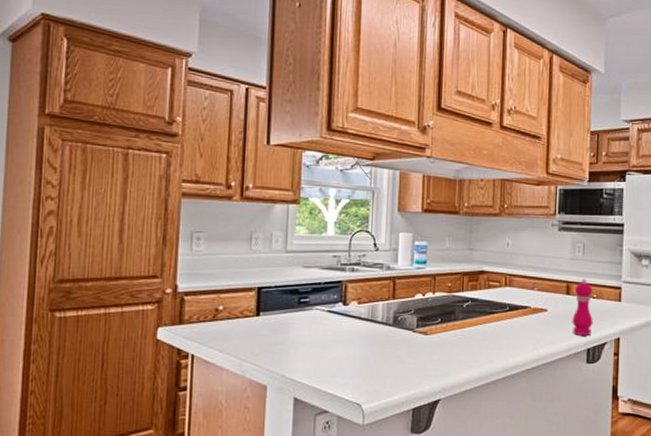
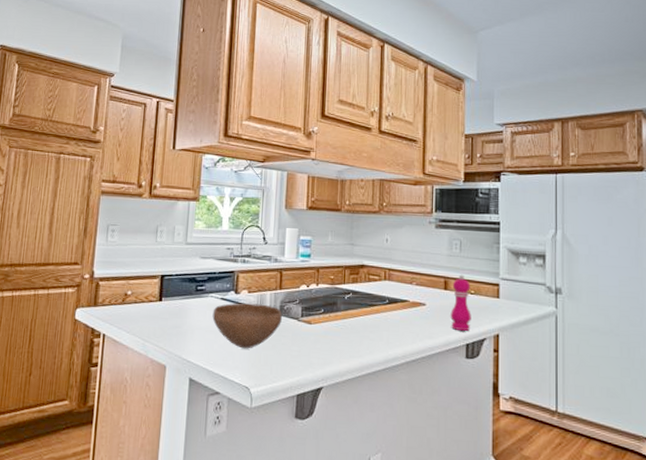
bowl: none [318,315,396,364] -> present [212,303,282,349]

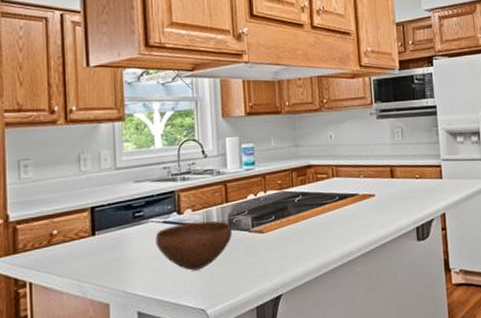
pepper mill: present [450,274,471,331] -> none [398,161,419,215]

